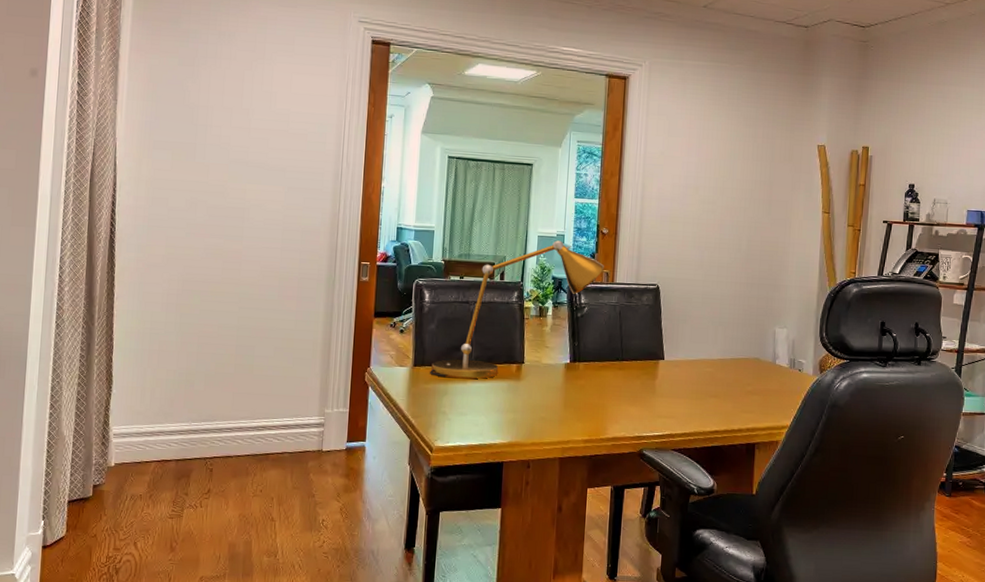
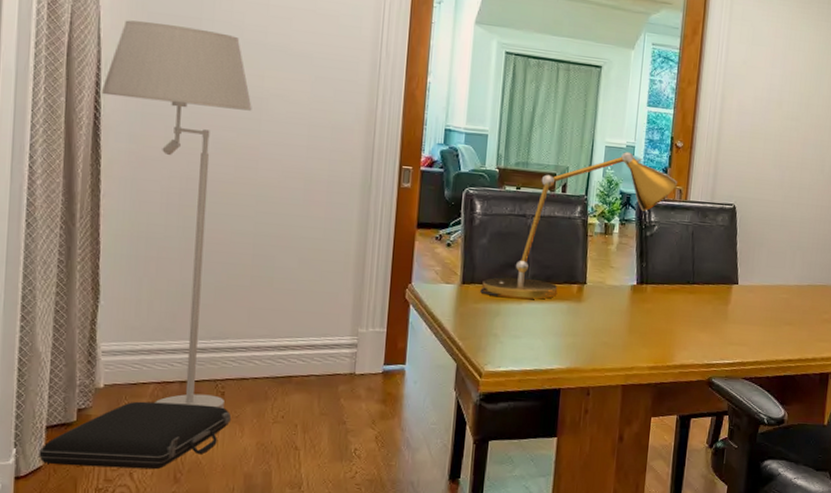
briefcase: none [63,478,219,539] -> present [40,401,232,470]
floor lamp: none [116,148,236,484] -> present [100,20,252,409]

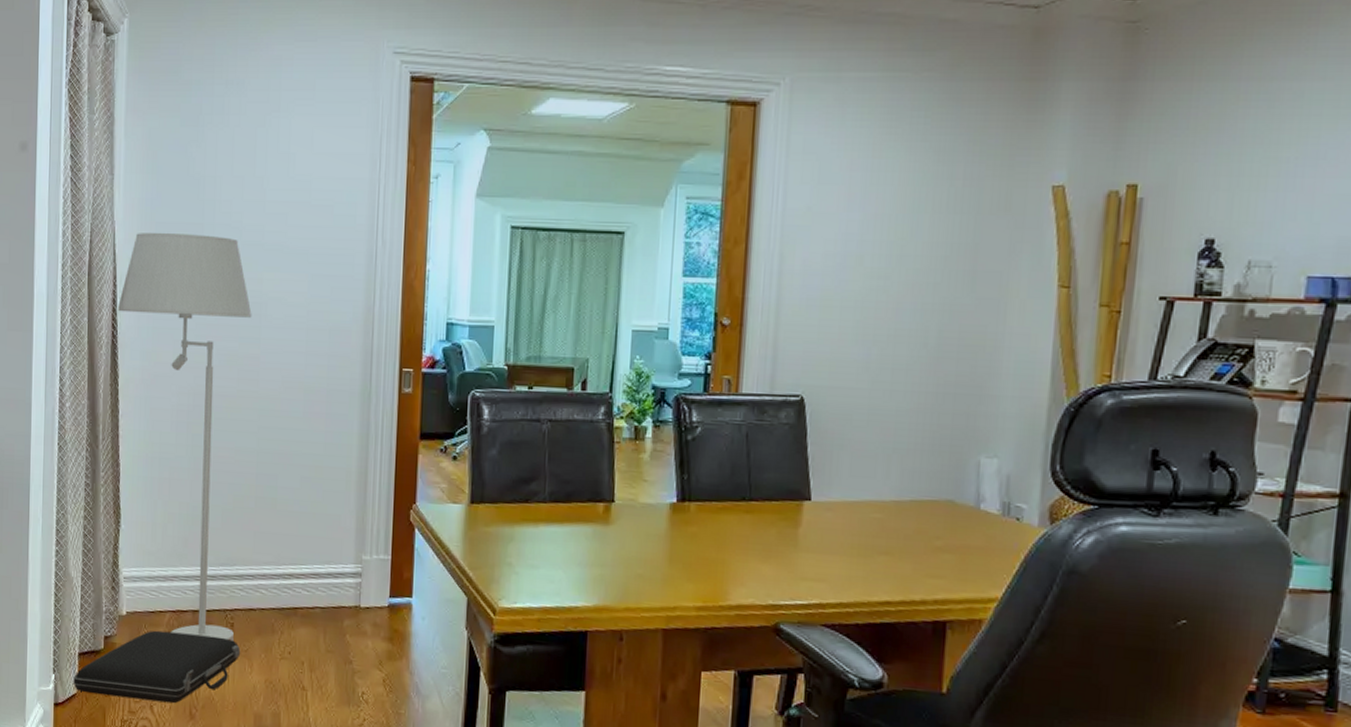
desk lamp: present [480,152,678,300] -> none [491,336,726,522]

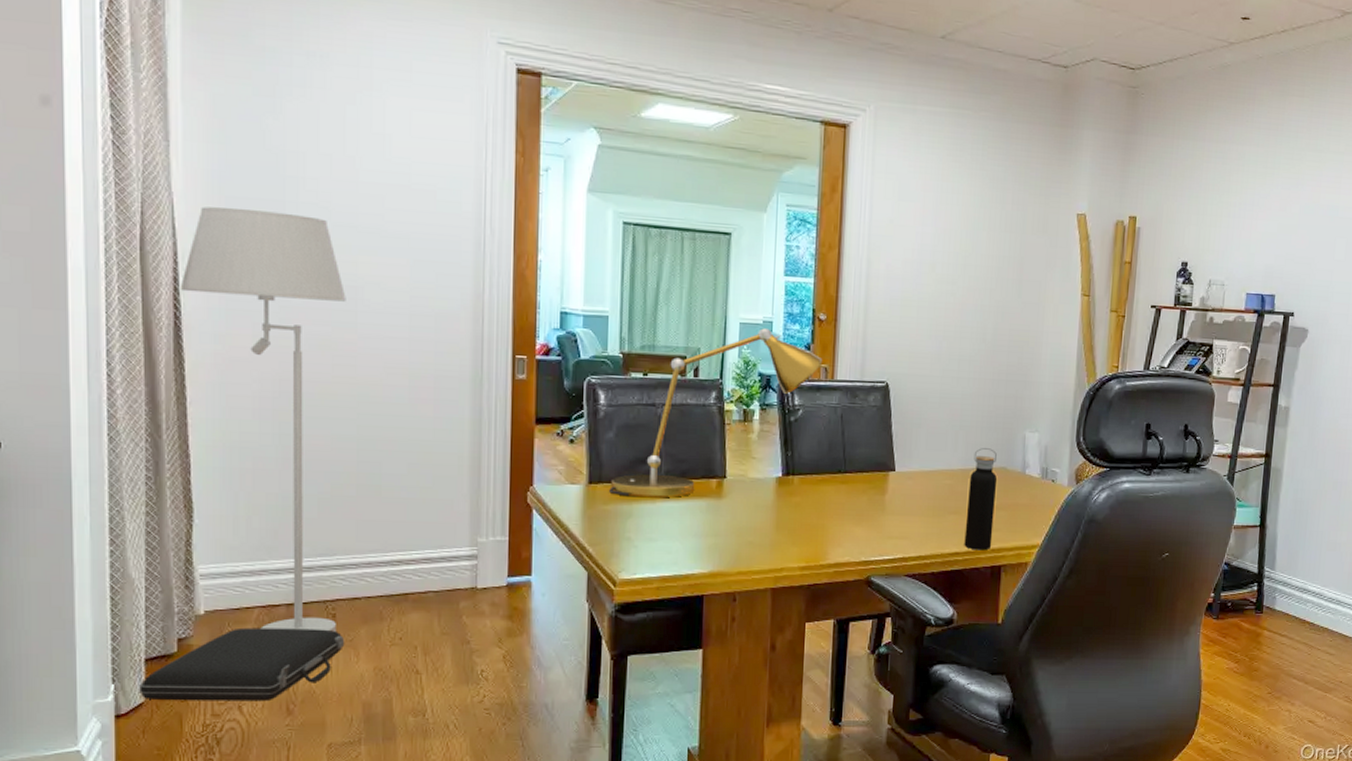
desk lamp: none [491,336,726,522] -> present [609,328,823,498]
water bottle: none [897,476,943,601] -> present [964,448,998,551]

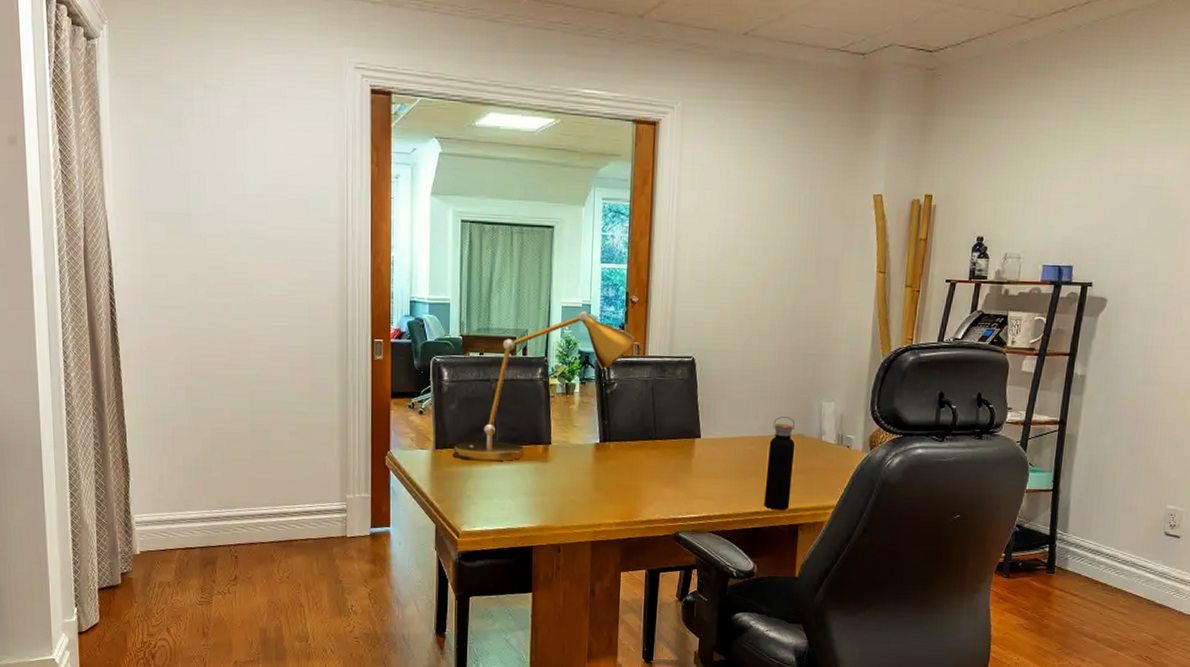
briefcase: present [141,627,345,702] -> none [96,565,245,625]
floor lamp: present [179,206,346,632] -> none [114,221,239,571]

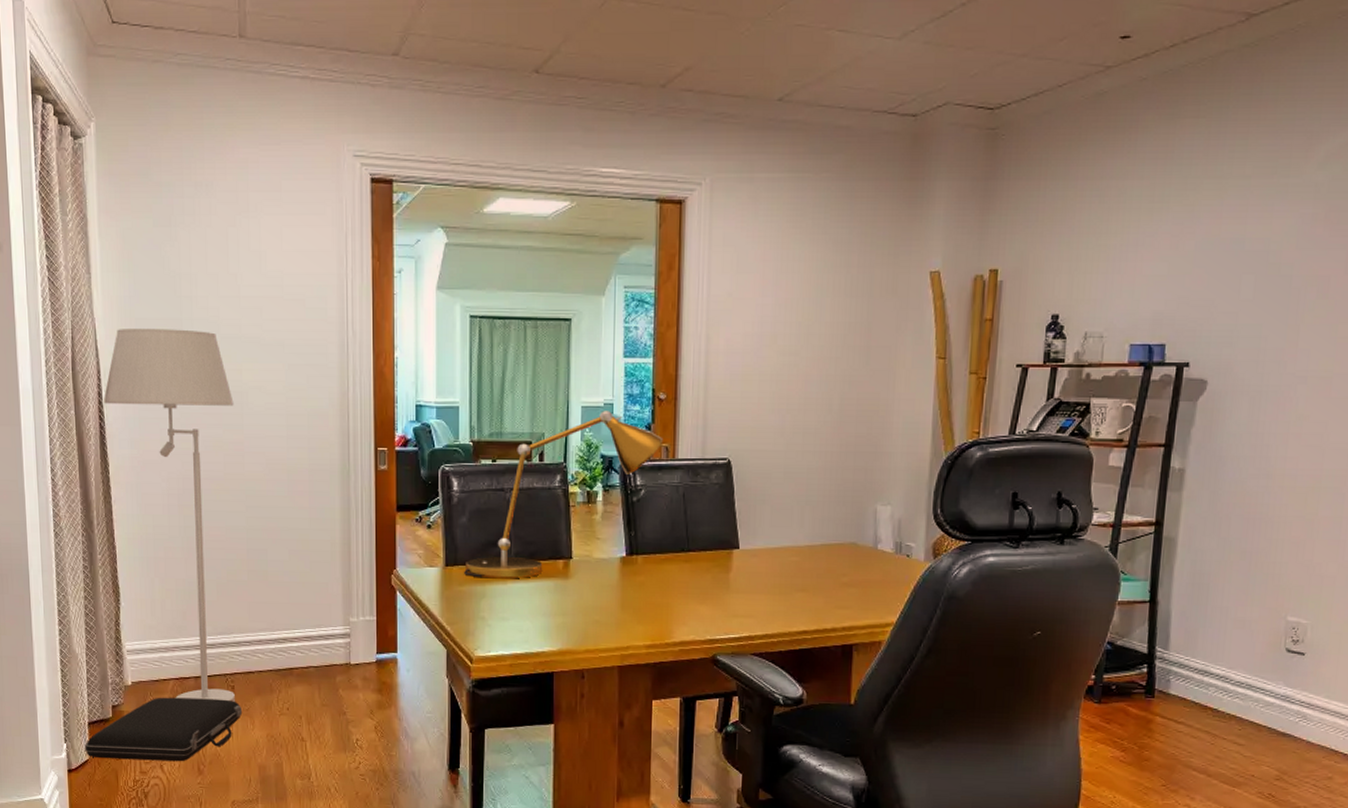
briefcase: none [96,565,245,625] -> present [86,697,243,762]
floor lamp: none [114,221,239,571] -> present [103,328,235,702]
water bottle: present [764,416,796,510] -> none [813,523,847,629]

